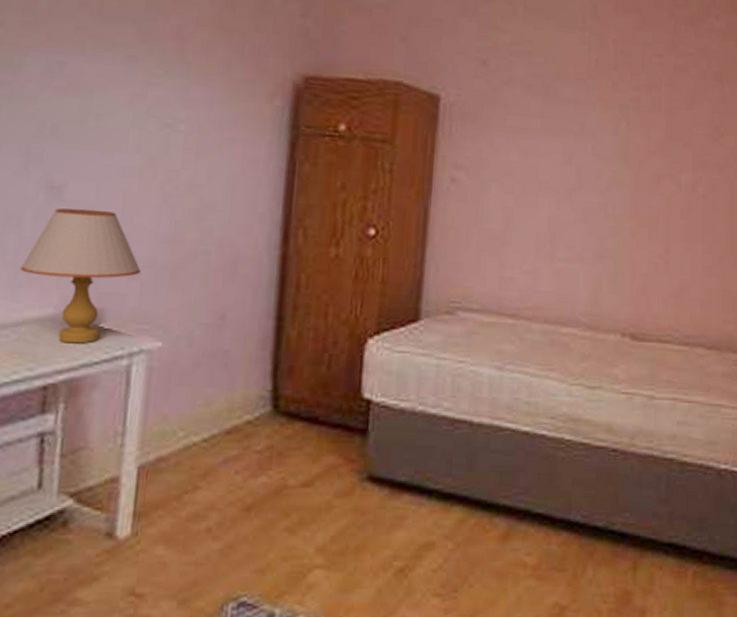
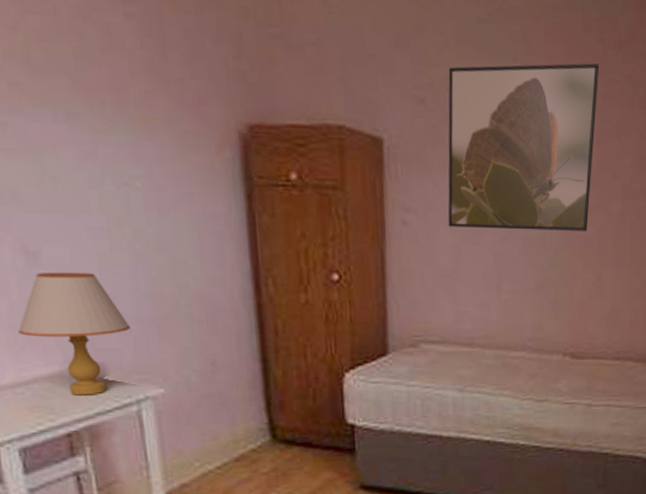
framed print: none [500,33,671,200] -> present [448,63,600,231]

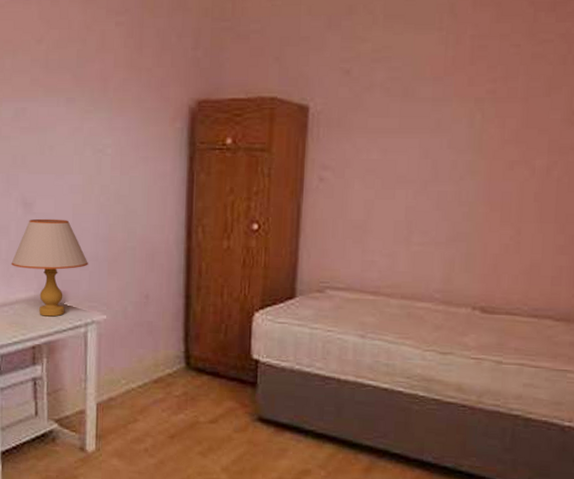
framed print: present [448,63,600,231] -> none [362,26,530,186]

